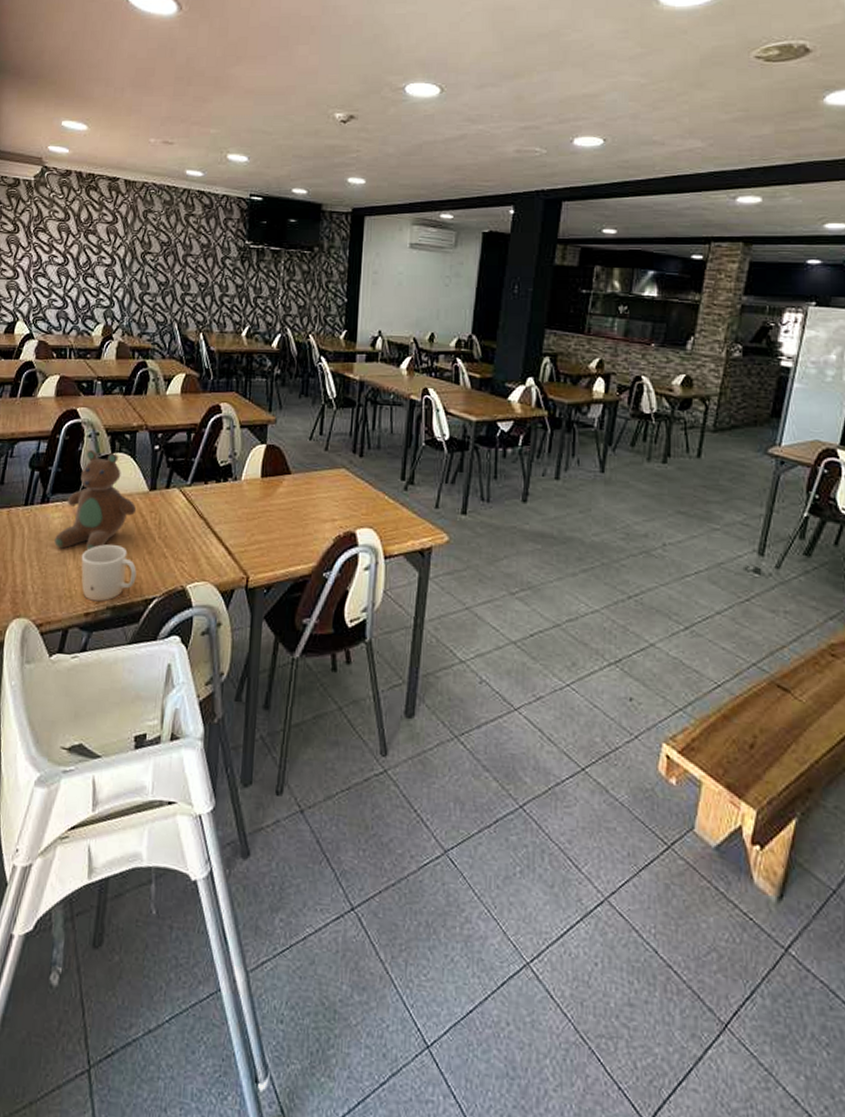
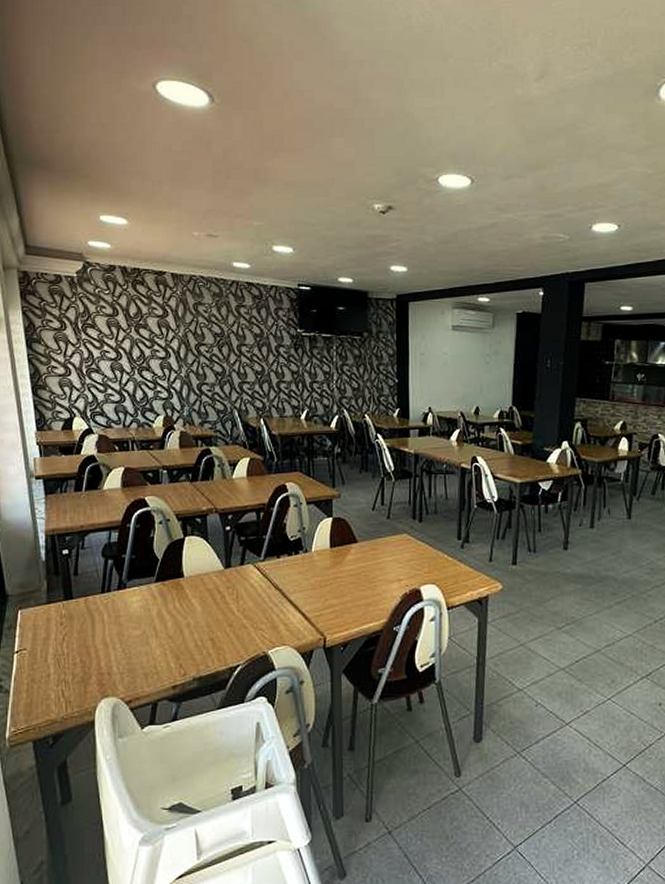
stuffed toy: present [54,449,137,551] -> none [136,535,214,630]
mug: present [81,544,137,602] -> none [163,620,219,674]

